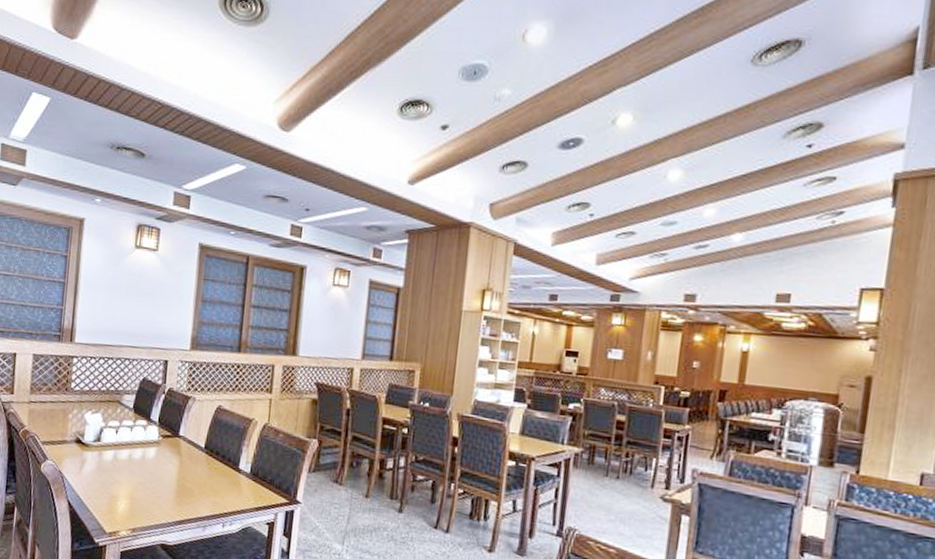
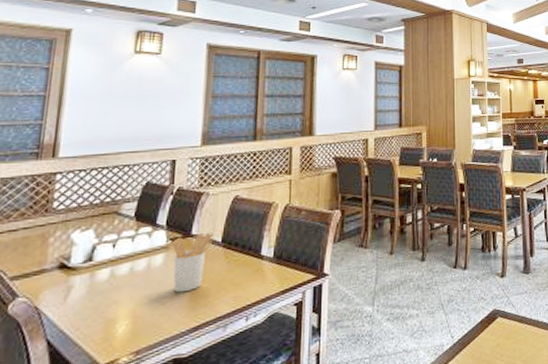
utensil holder: none [163,435,198,488] -> present [172,232,214,293]

